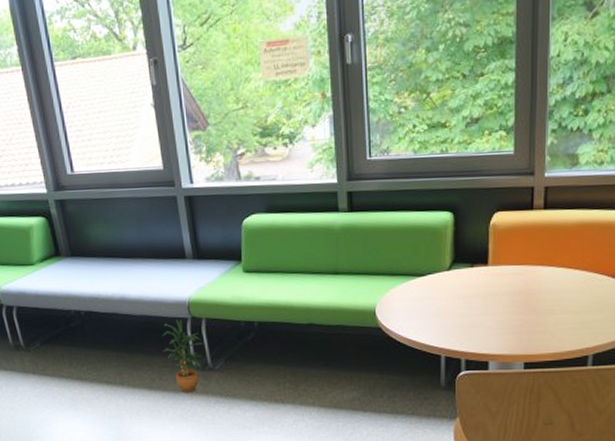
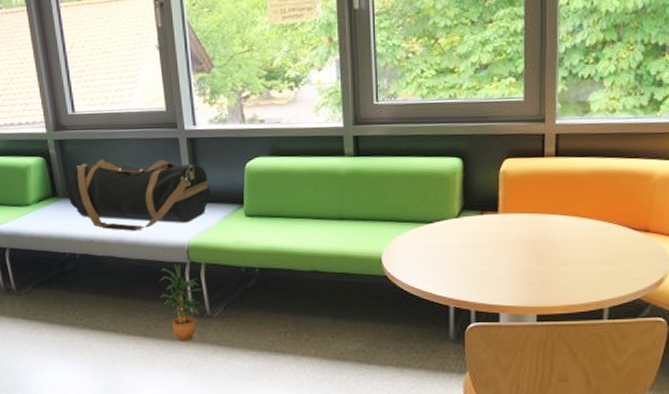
duffel bag: none [70,217,209,288] -> present [67,158,210,231]

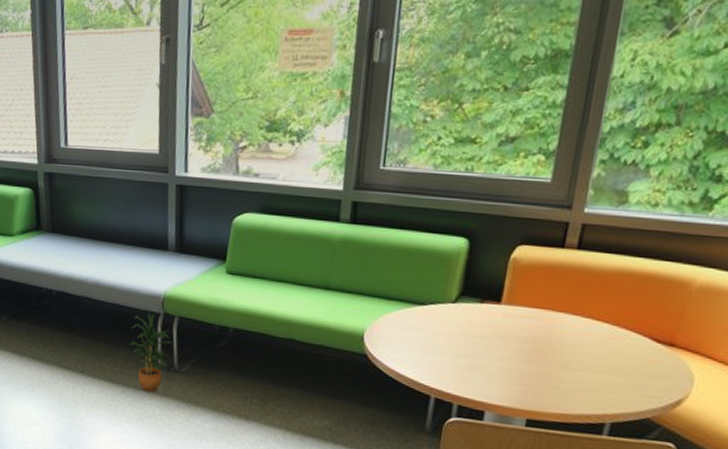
duffel bag: present [67,158,210,231] -> none [51,196,194,274]

